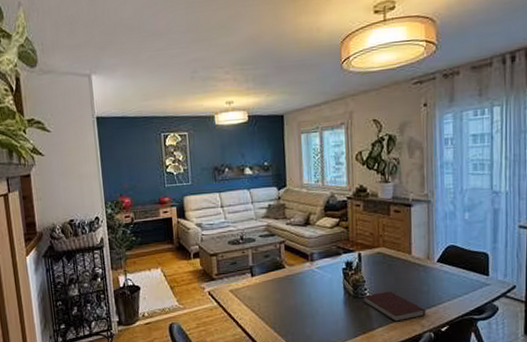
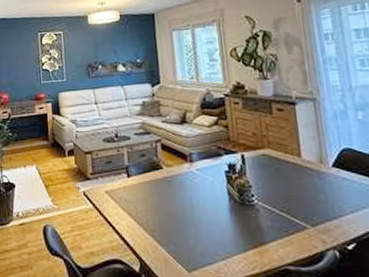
notebook: present [364,291,426,322] -> none [251,198,327,235]

